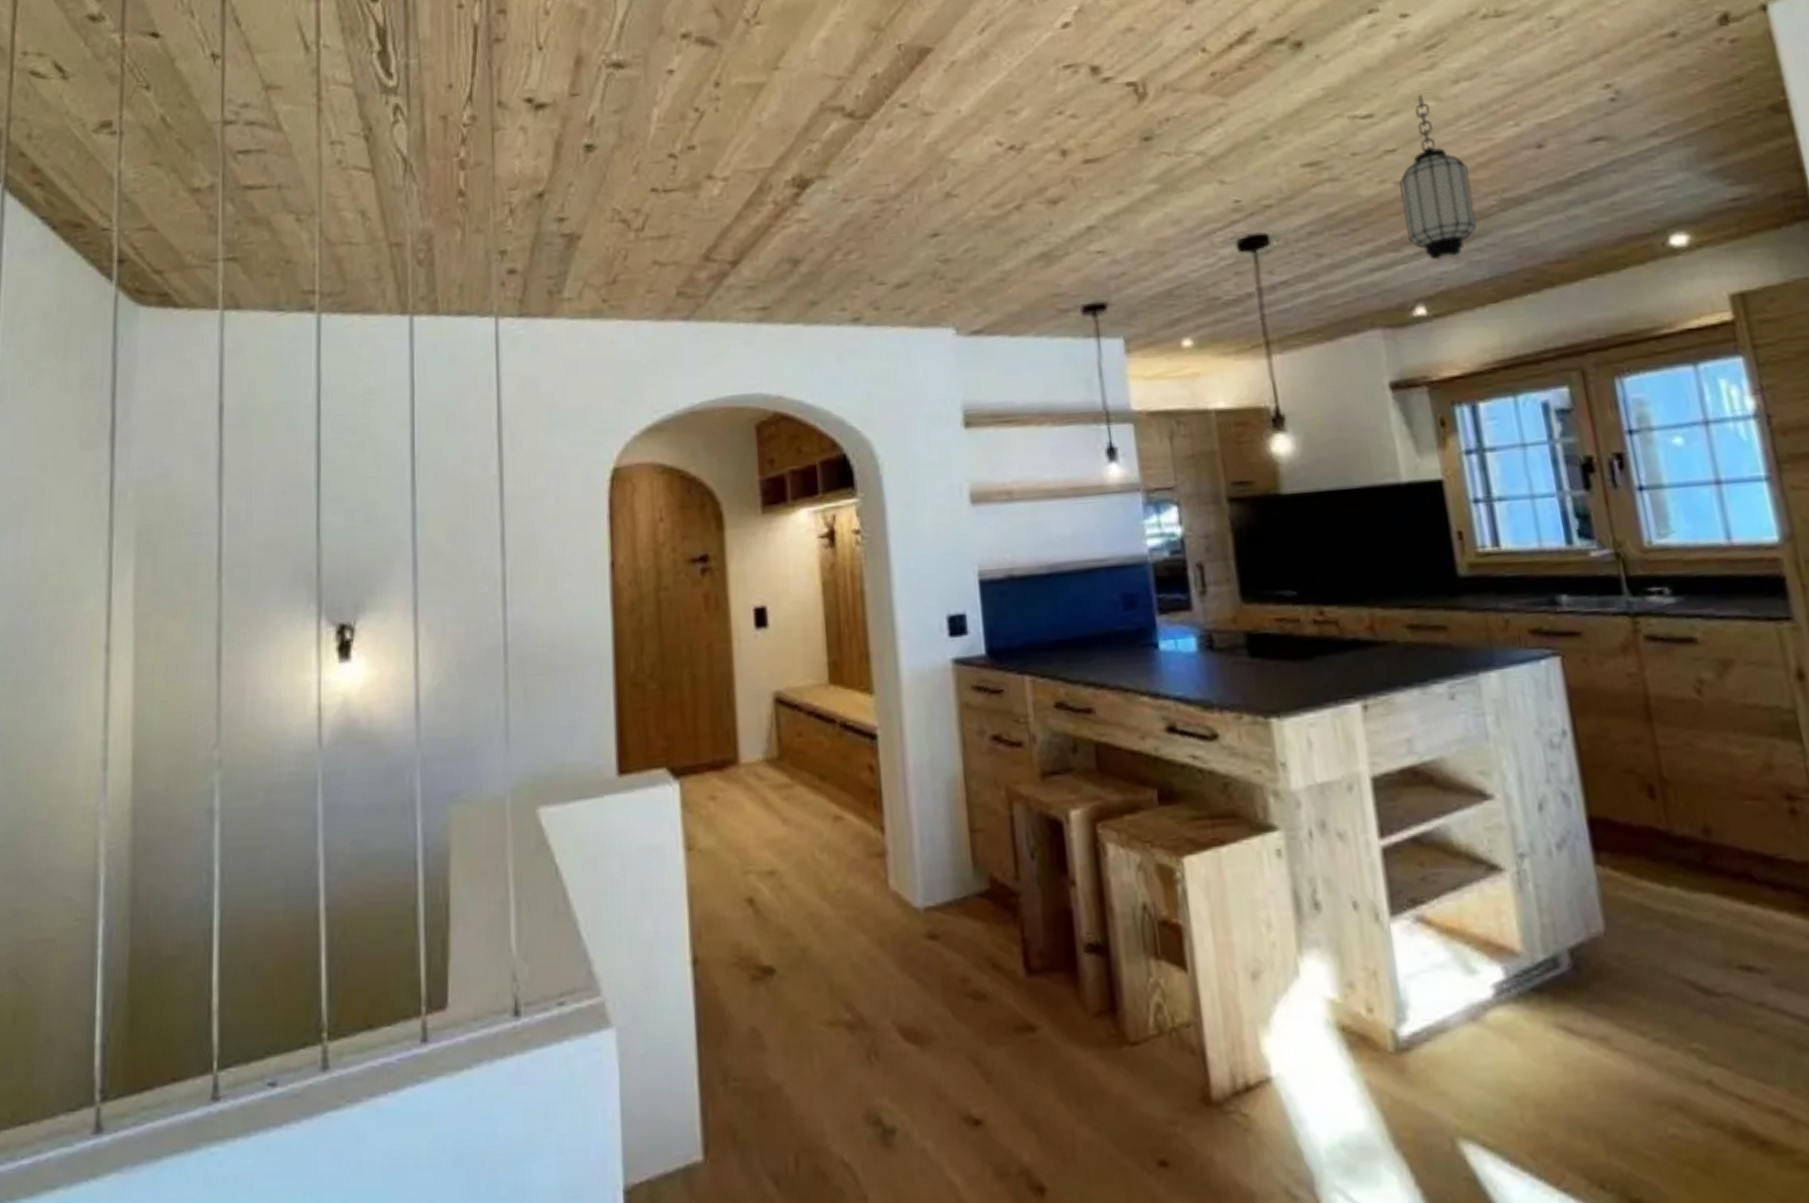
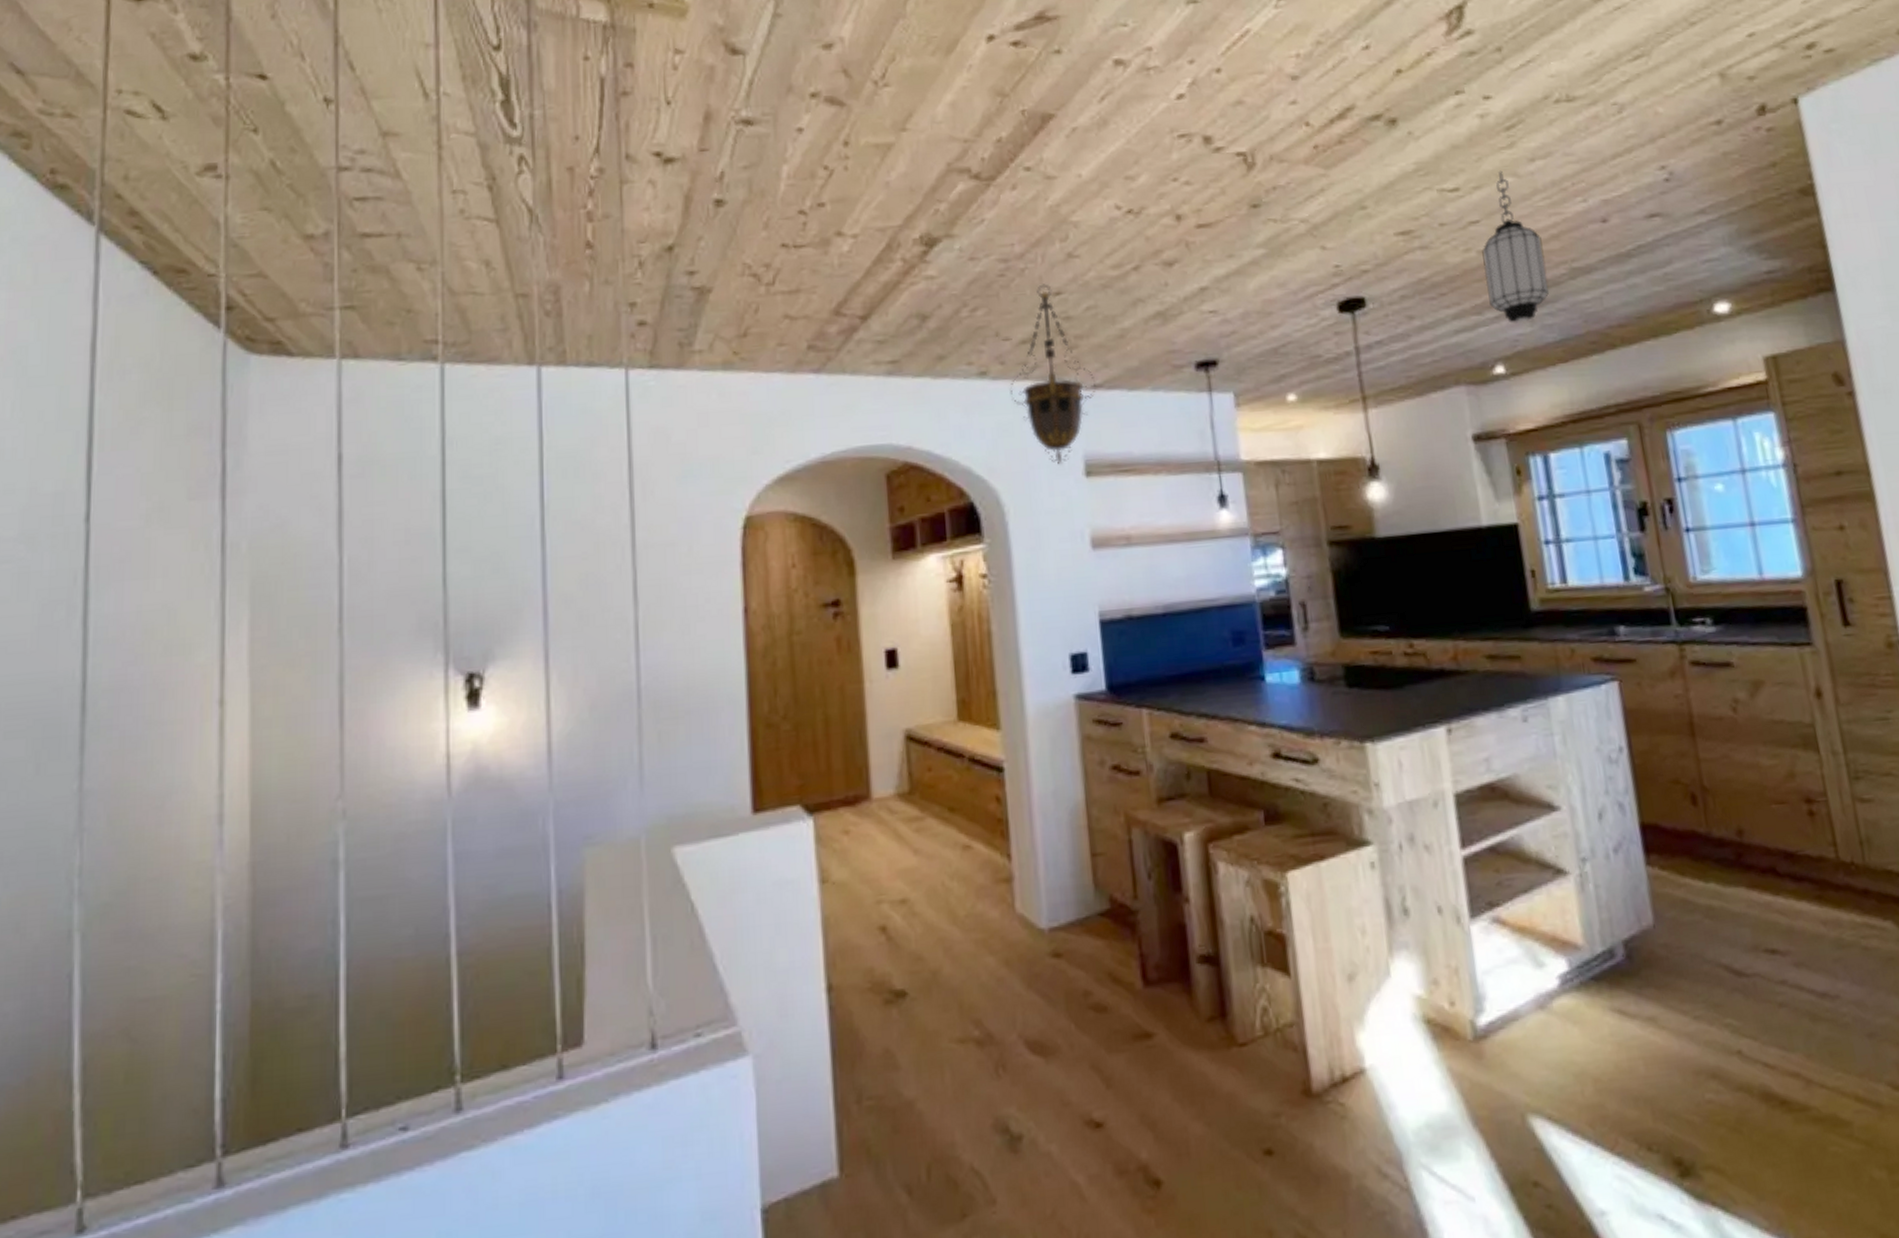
hanging lantern: none [884,225,976,415] -> present [1009,284,1097,465]

